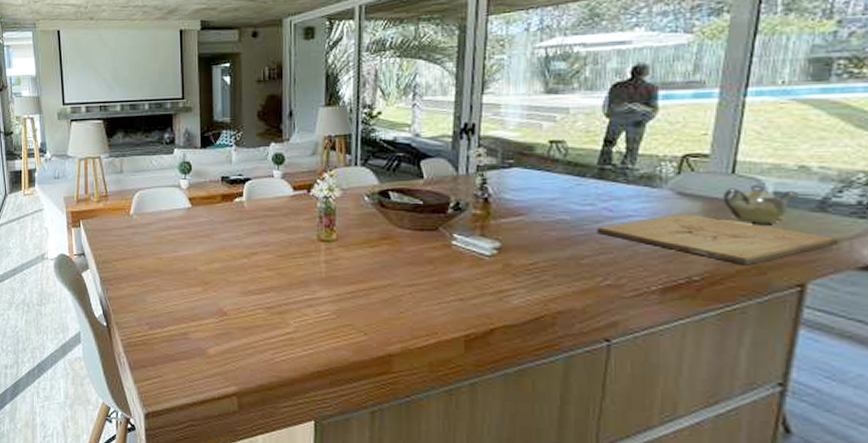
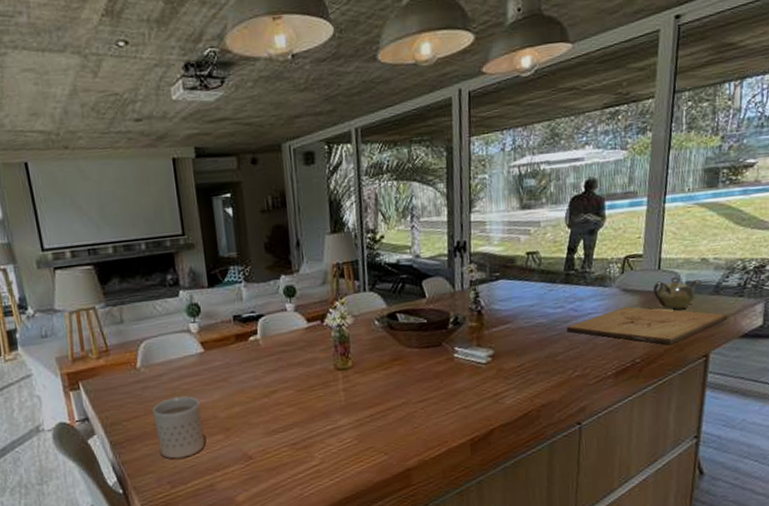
mug: none [140,246,184,303] -> present [152,396,205,459]

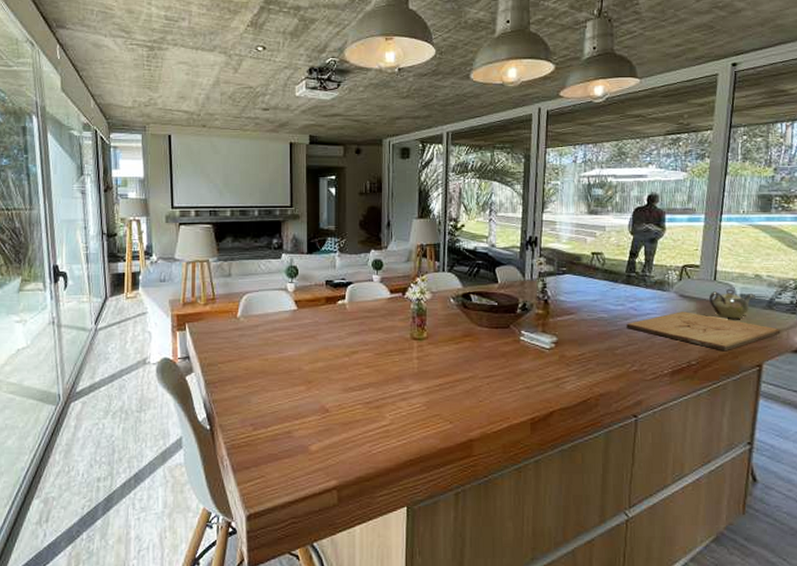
mug: present [152,396,205,459] -> none [246,347,288,403]

